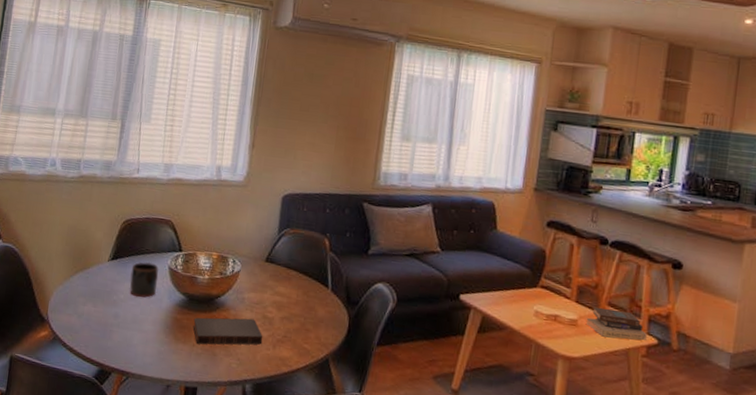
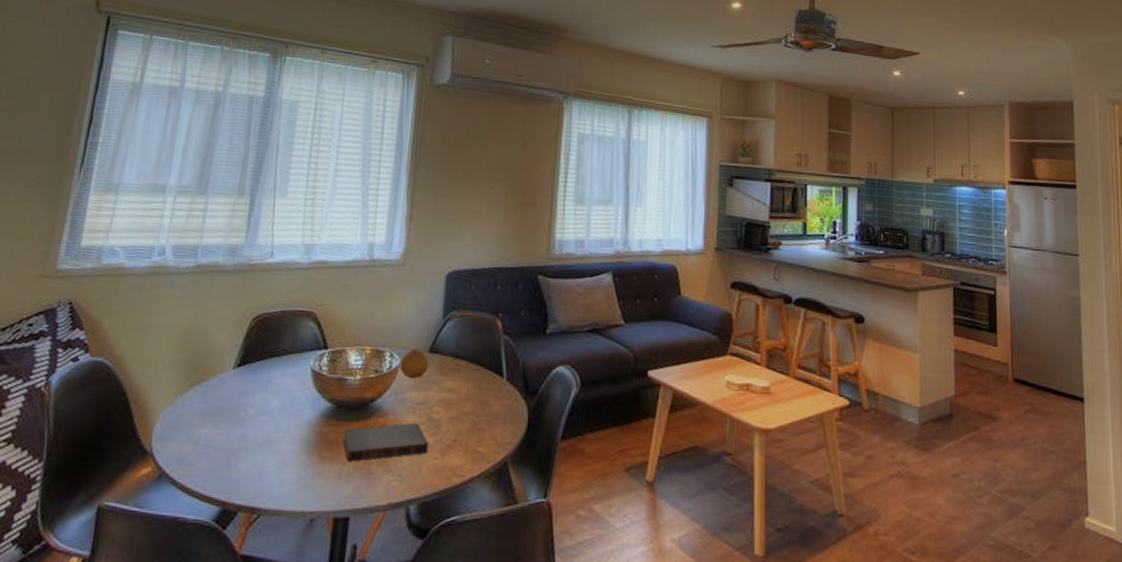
mug: present [130,261,159,298] -> none [261,365,299,411]
fruit: none [240,258,265,282] -> present [400,349,429,378]
books: present [585,306,647,340] -> none [778,371,838,404]

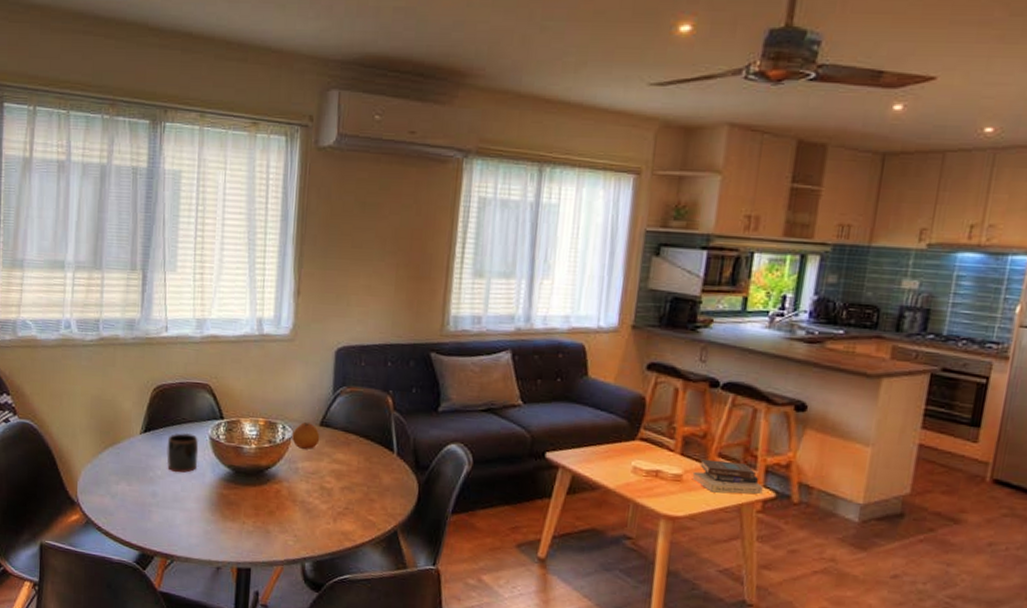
mug: none [261,365,299,411] -> present [167,432,199,473]
book: present [342,423,429,462] -> none [241,490,322,521]
books: none [778,371,838,404] -> present [691,459,764,494]

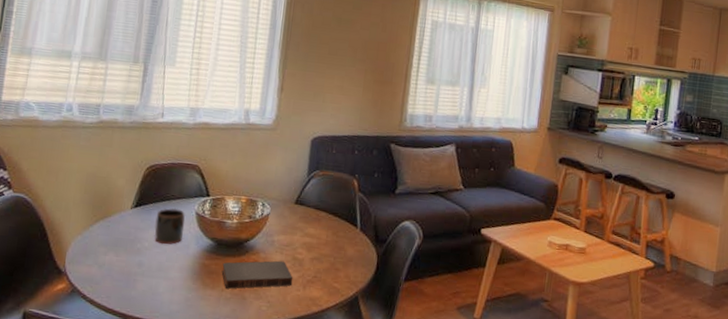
book: none [241,490,322,521] -> present [221,260,293,289]
fruit: present [292,422,320,449] -> none [270,201,295,224]
books: present [691,459,764,494] -> none [593,235,645,264]

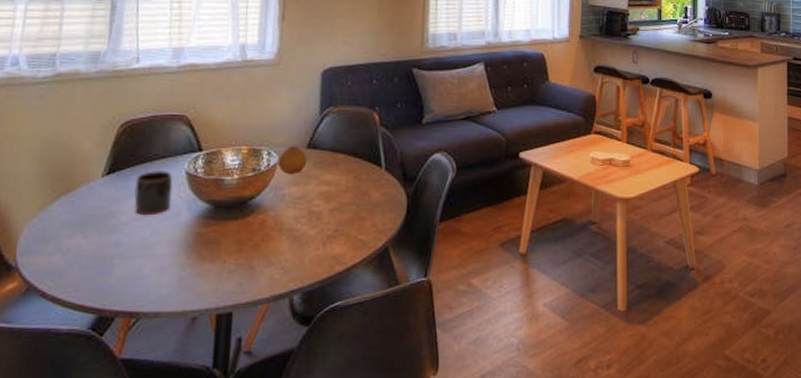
book: present [221,260,293,289] -> none [222,217,311,259]
fruit: none [270,201,295,224] -> present [278,146,308,174]

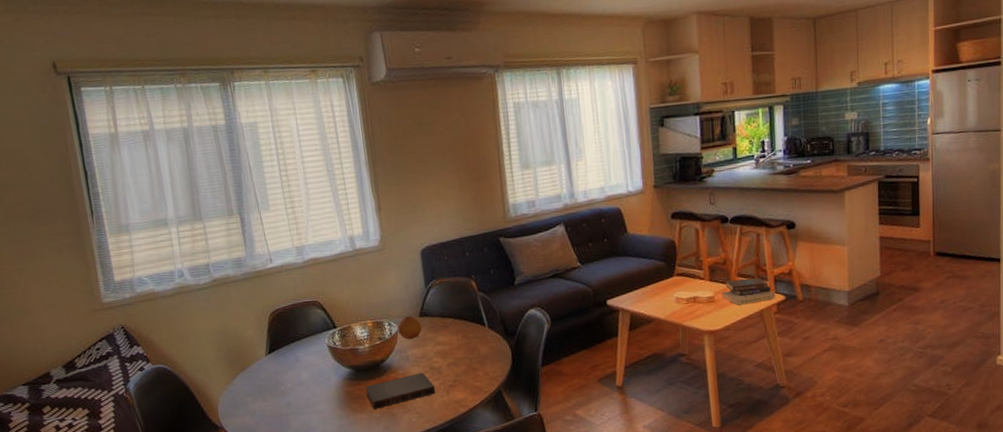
mug: present [134,169,173,216] -> none [291,345,321,382]
book: none [222,217,311,259] -> present [365,372,436,409]
books: none [637,145,690,173] -> present [721,278,776,306]

